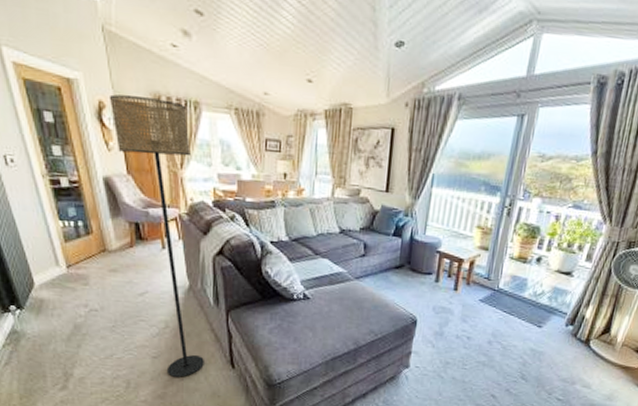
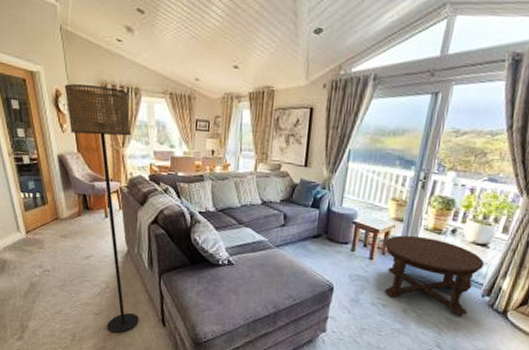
coffee table: none [468,264,569,346] -> present [383,235,485,316]

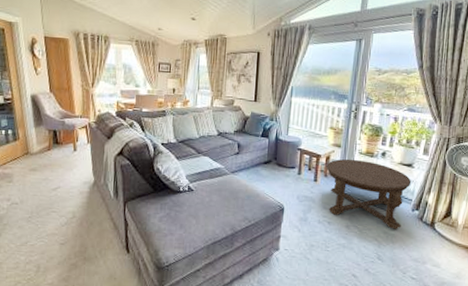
floor lamp: present [64,84,139,333] -> none [40,33,104,262]

